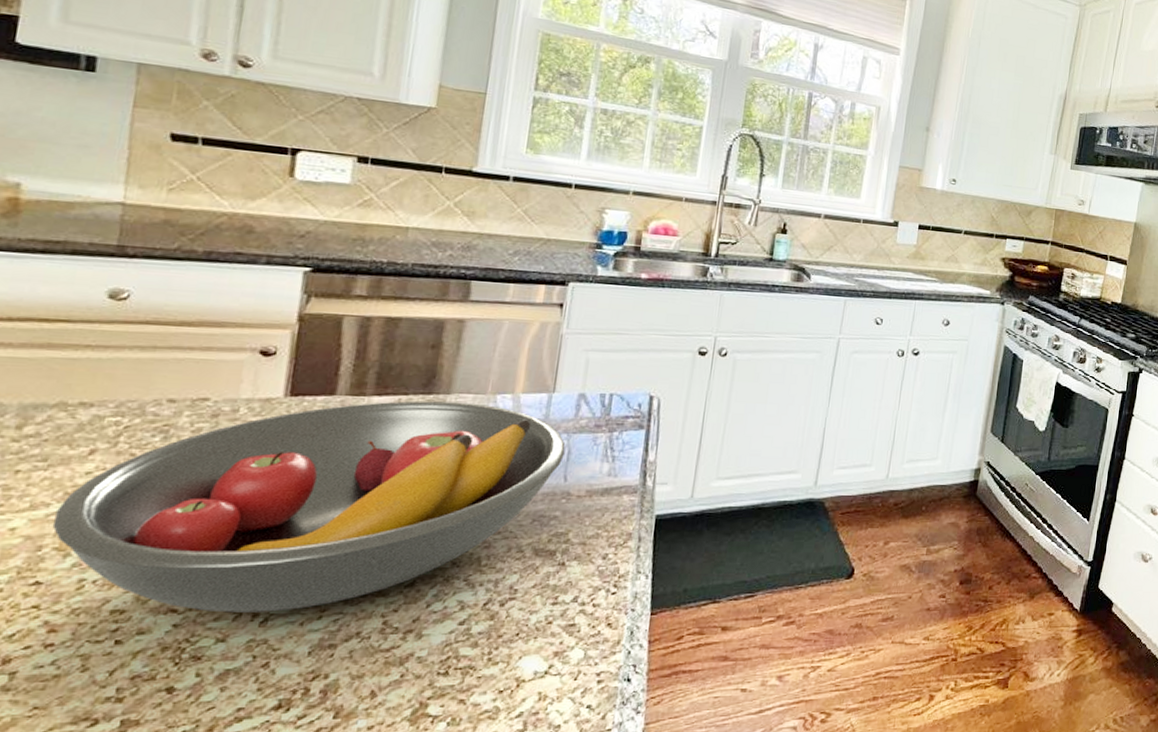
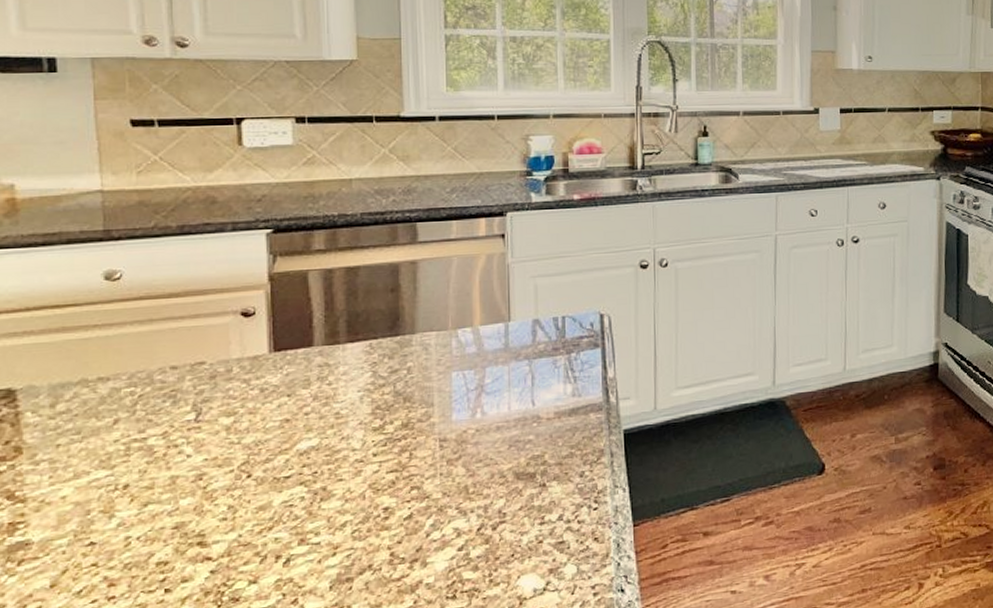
fruit bowl: present [52,400,566,613] -> none [95,340,529,557]

